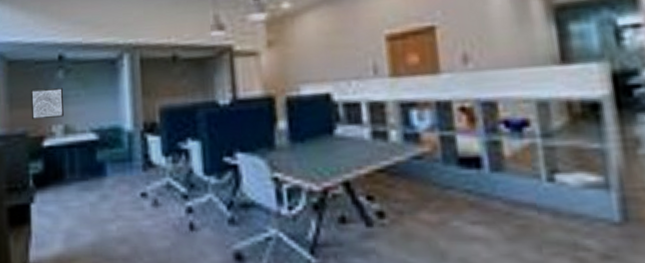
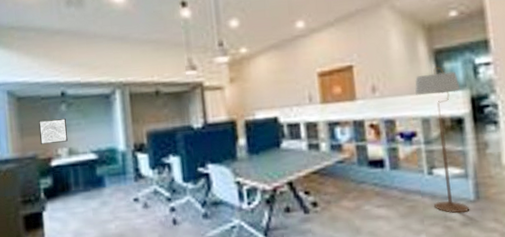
floor lamp: none [525,29,612,241] -> present [414,67,469,214]

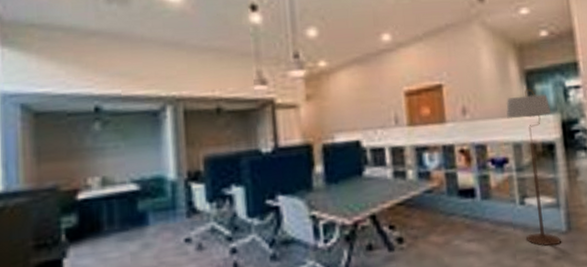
wall art: present [38,118,69,145] -> none [61,140,102,174]

